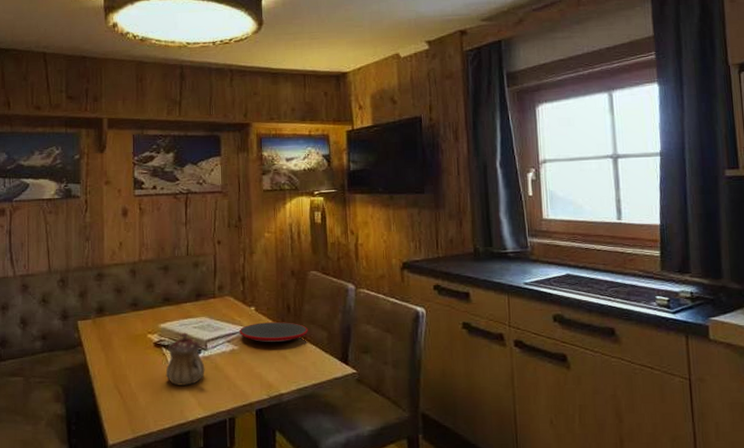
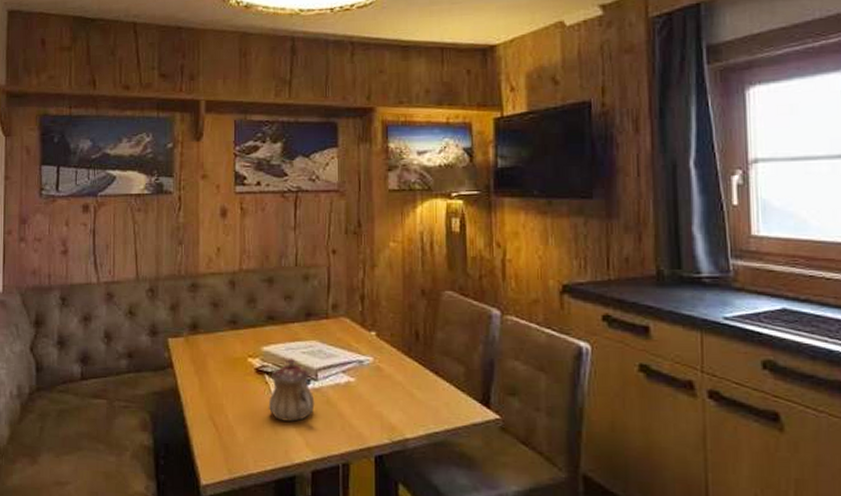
plate: present [240,322,308,342] -> none [357,351,441,376]

